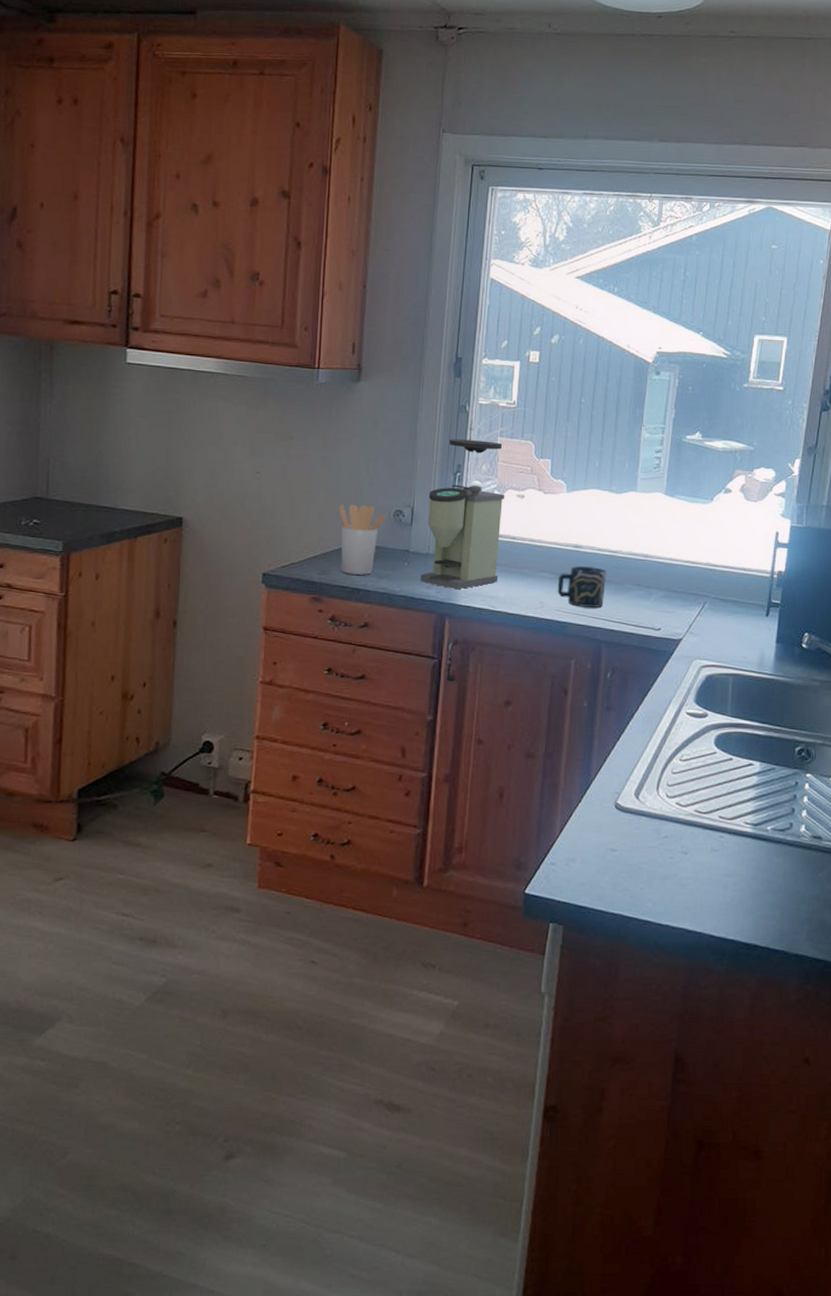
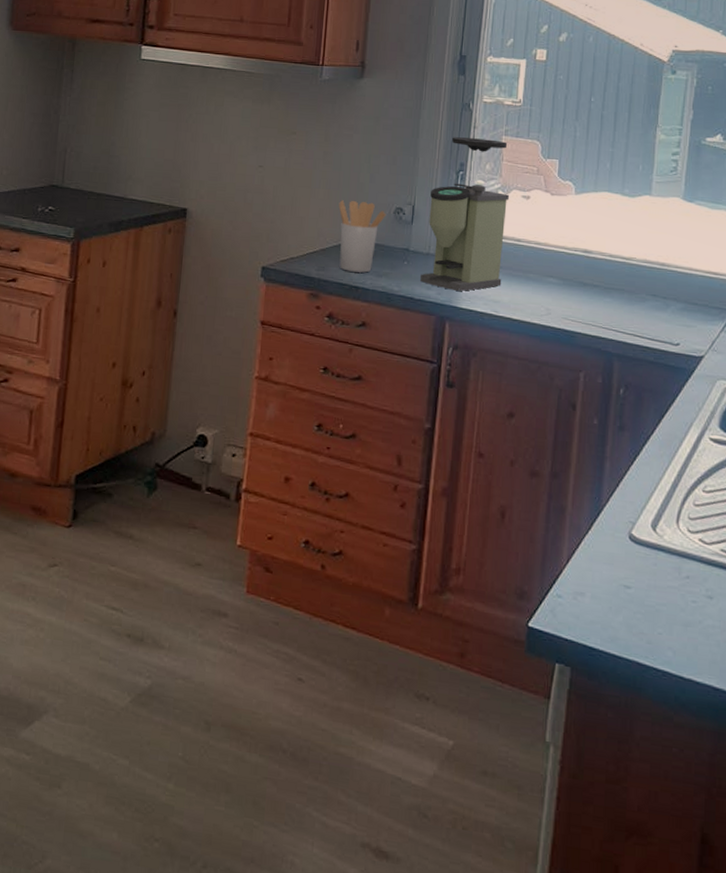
cup: present [557,566,606,608] -> none [565,272,619,318]

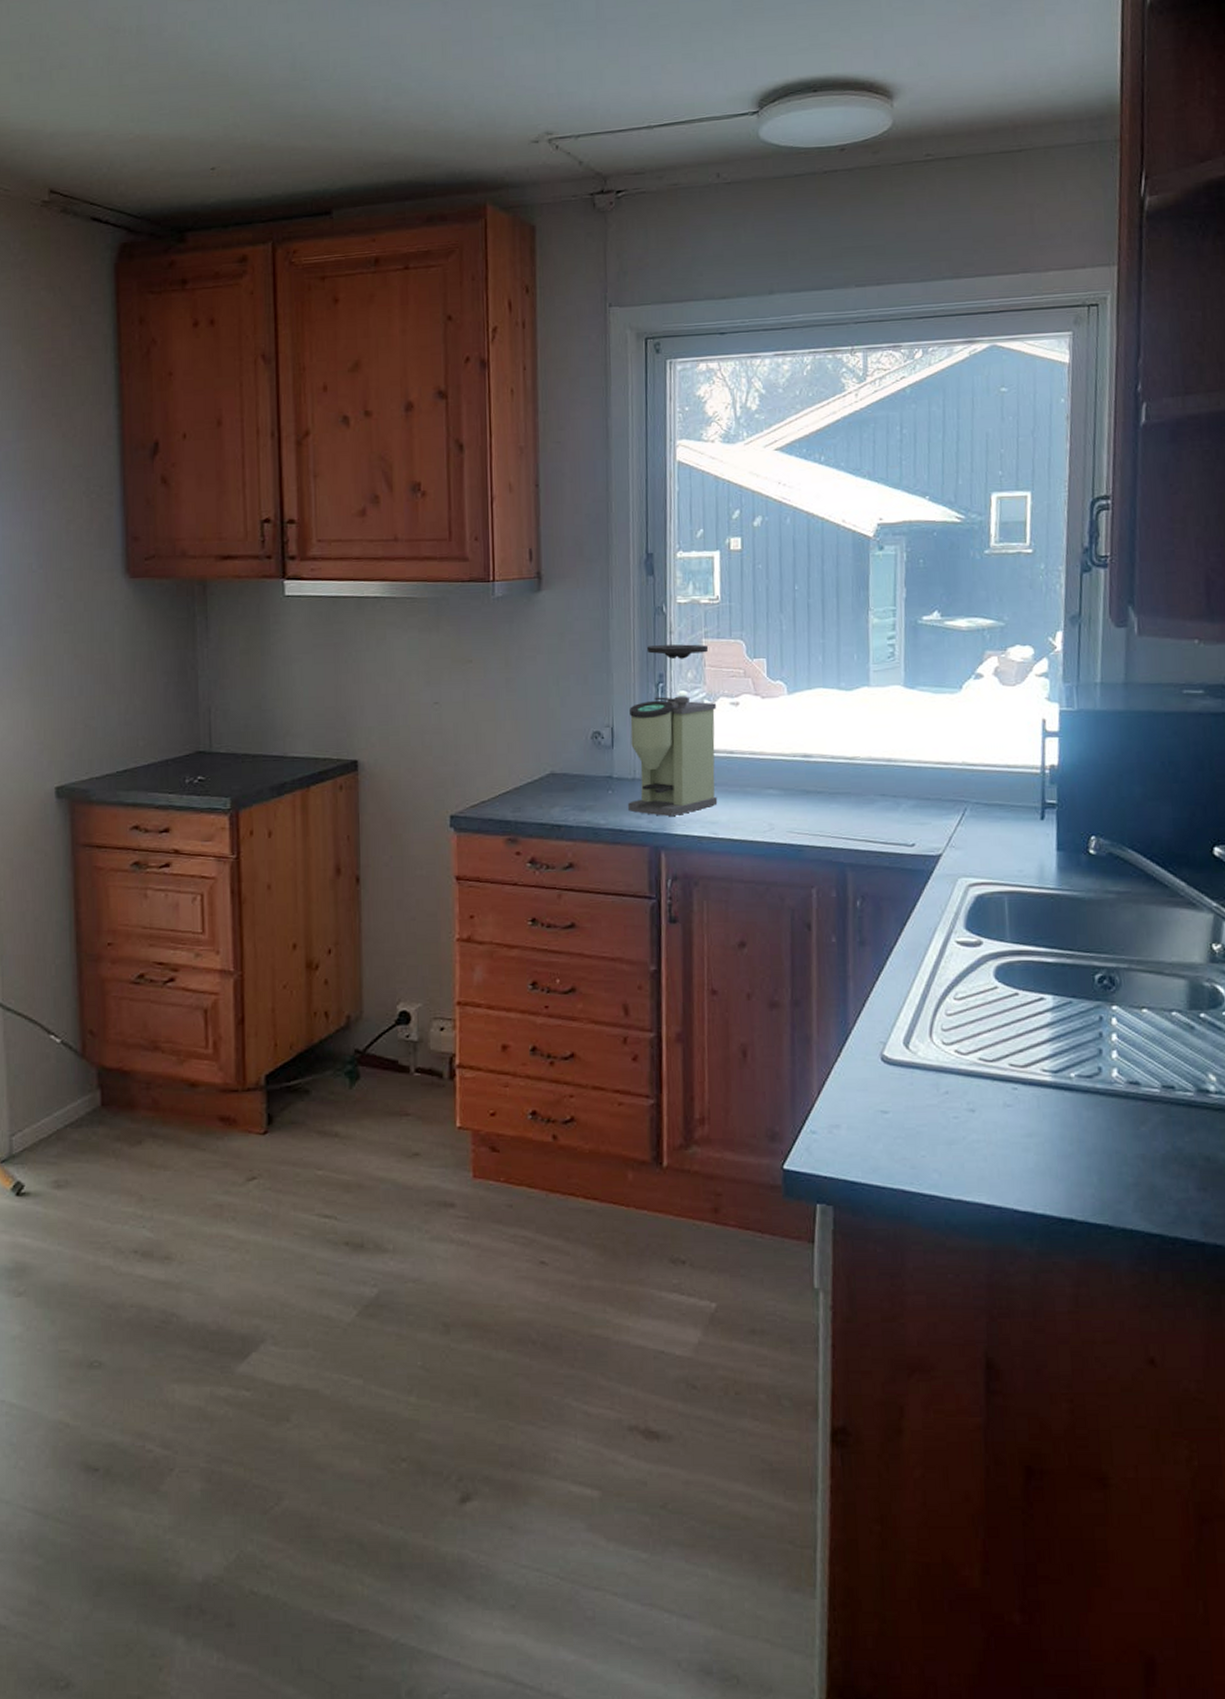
utensil holder: present [338,200,387,273] -> none [529,729,583,809]

